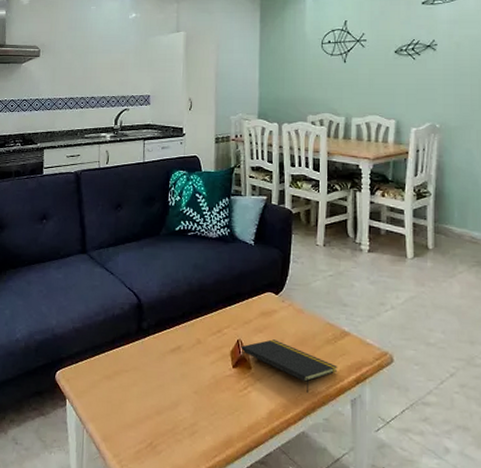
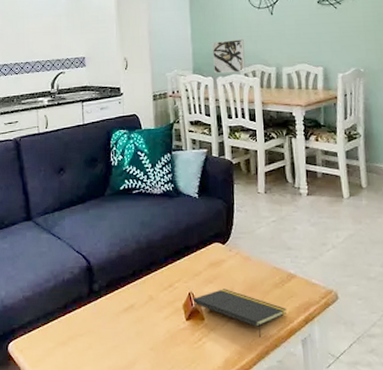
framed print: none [280,86,313,120] -> present [213,39,246,74]

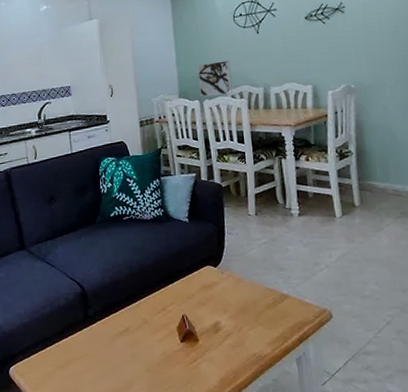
notepad: present [193,289,287,337] -> none [186,310,281,357]

